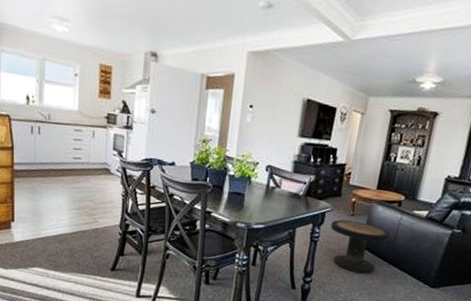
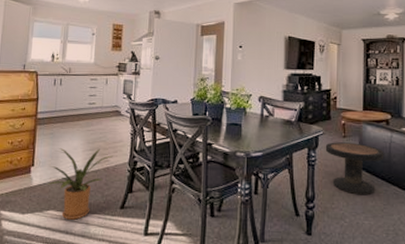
house plant: none [30,205,103,278] -> present [47,148,114,220]

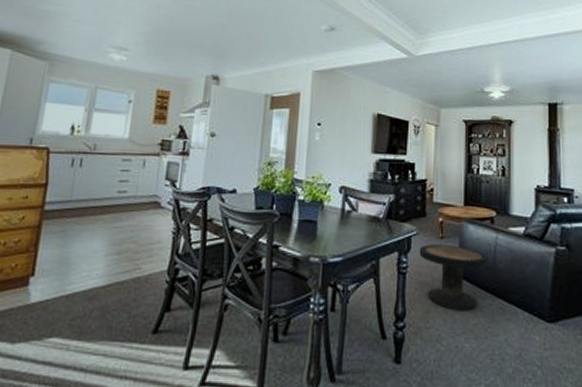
house plant: present [47,148,114,220] -> none [51,251,148,350]

